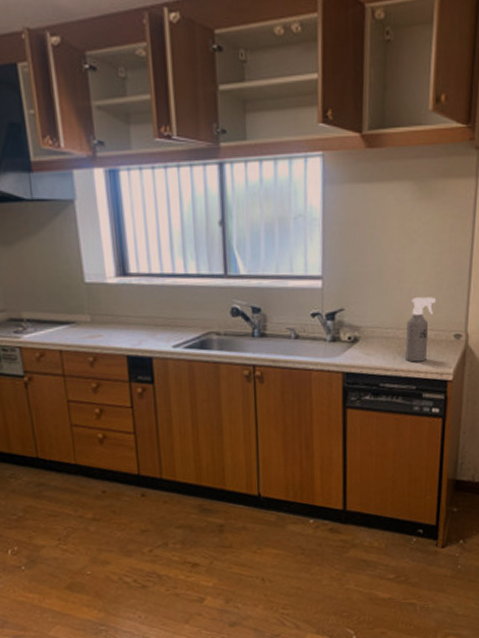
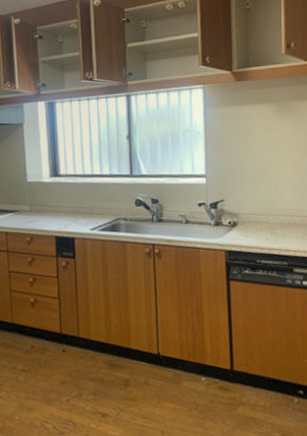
spray bottle: present [405,297,435,362] -> none [275,190,299,243]

